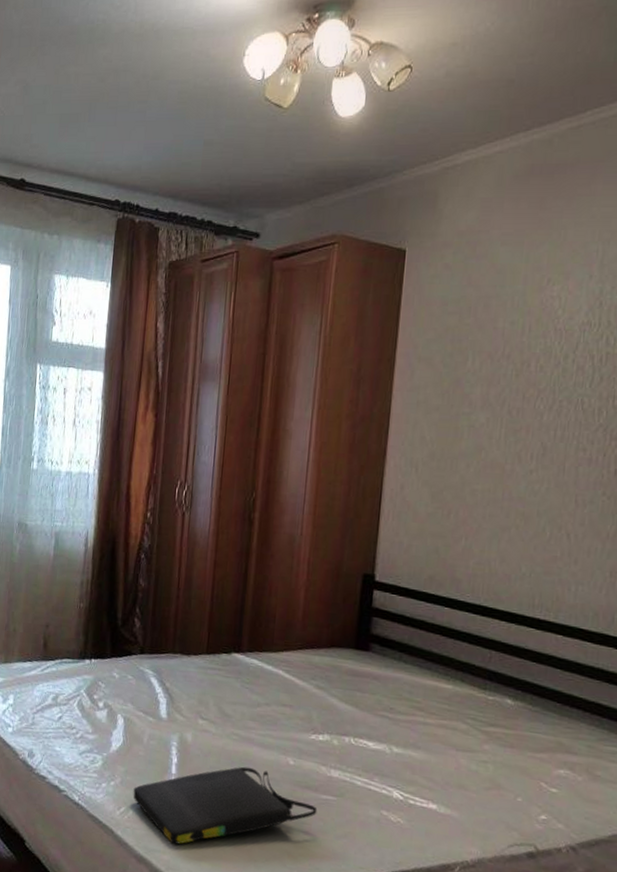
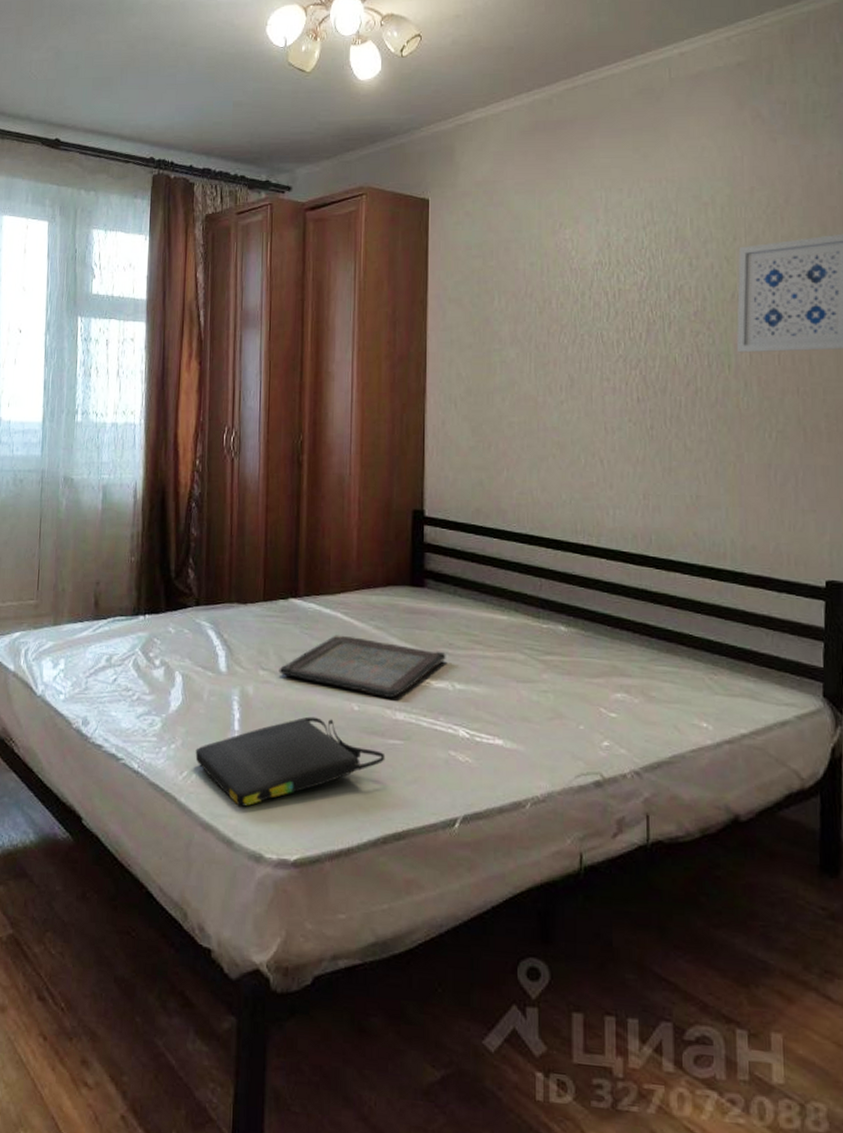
serving tray: none [217,691,386,756] -> present [279,635,446,698]

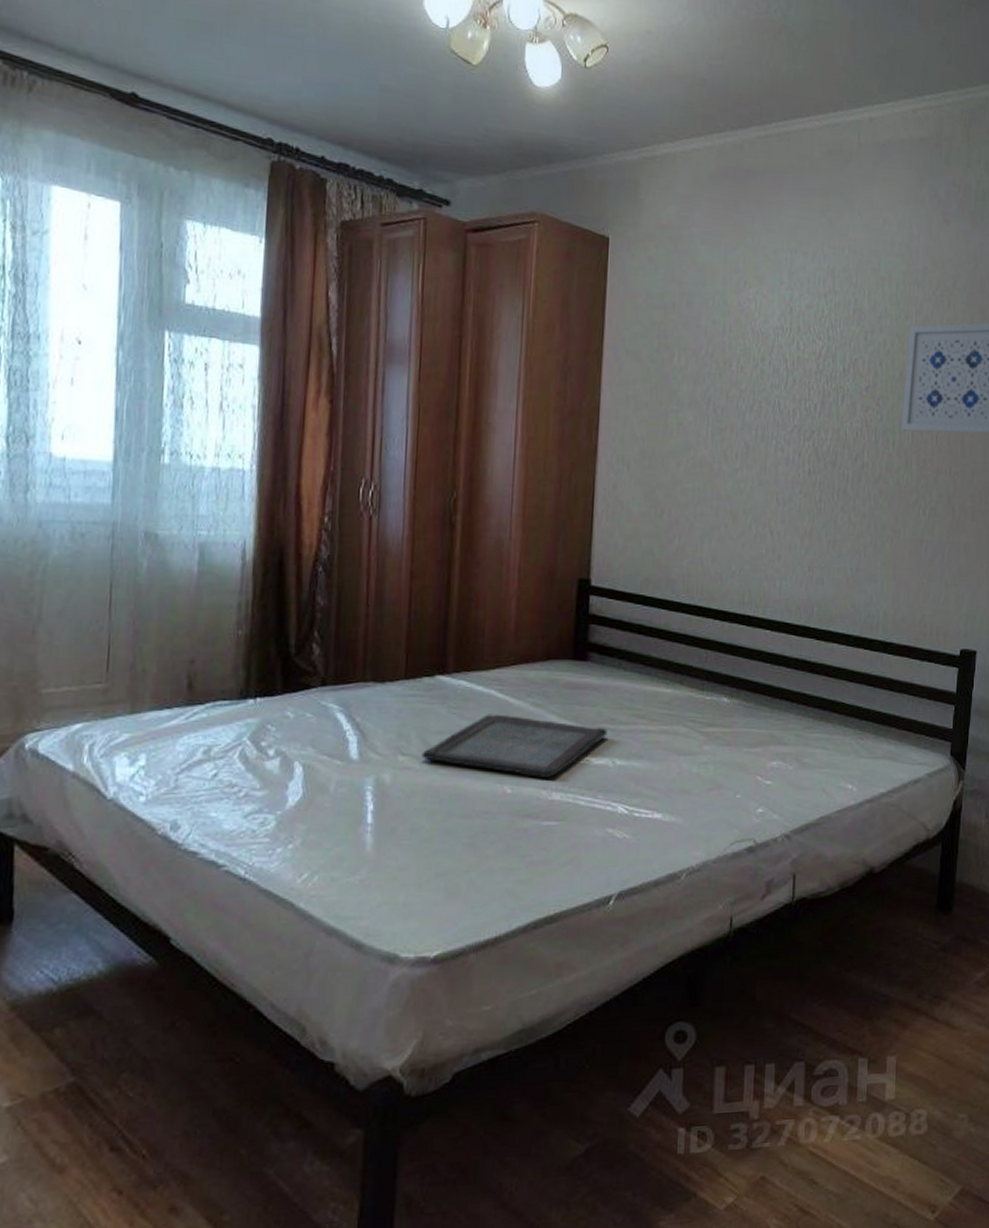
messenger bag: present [195,716,385,807] -> none [318,803,539,906]

